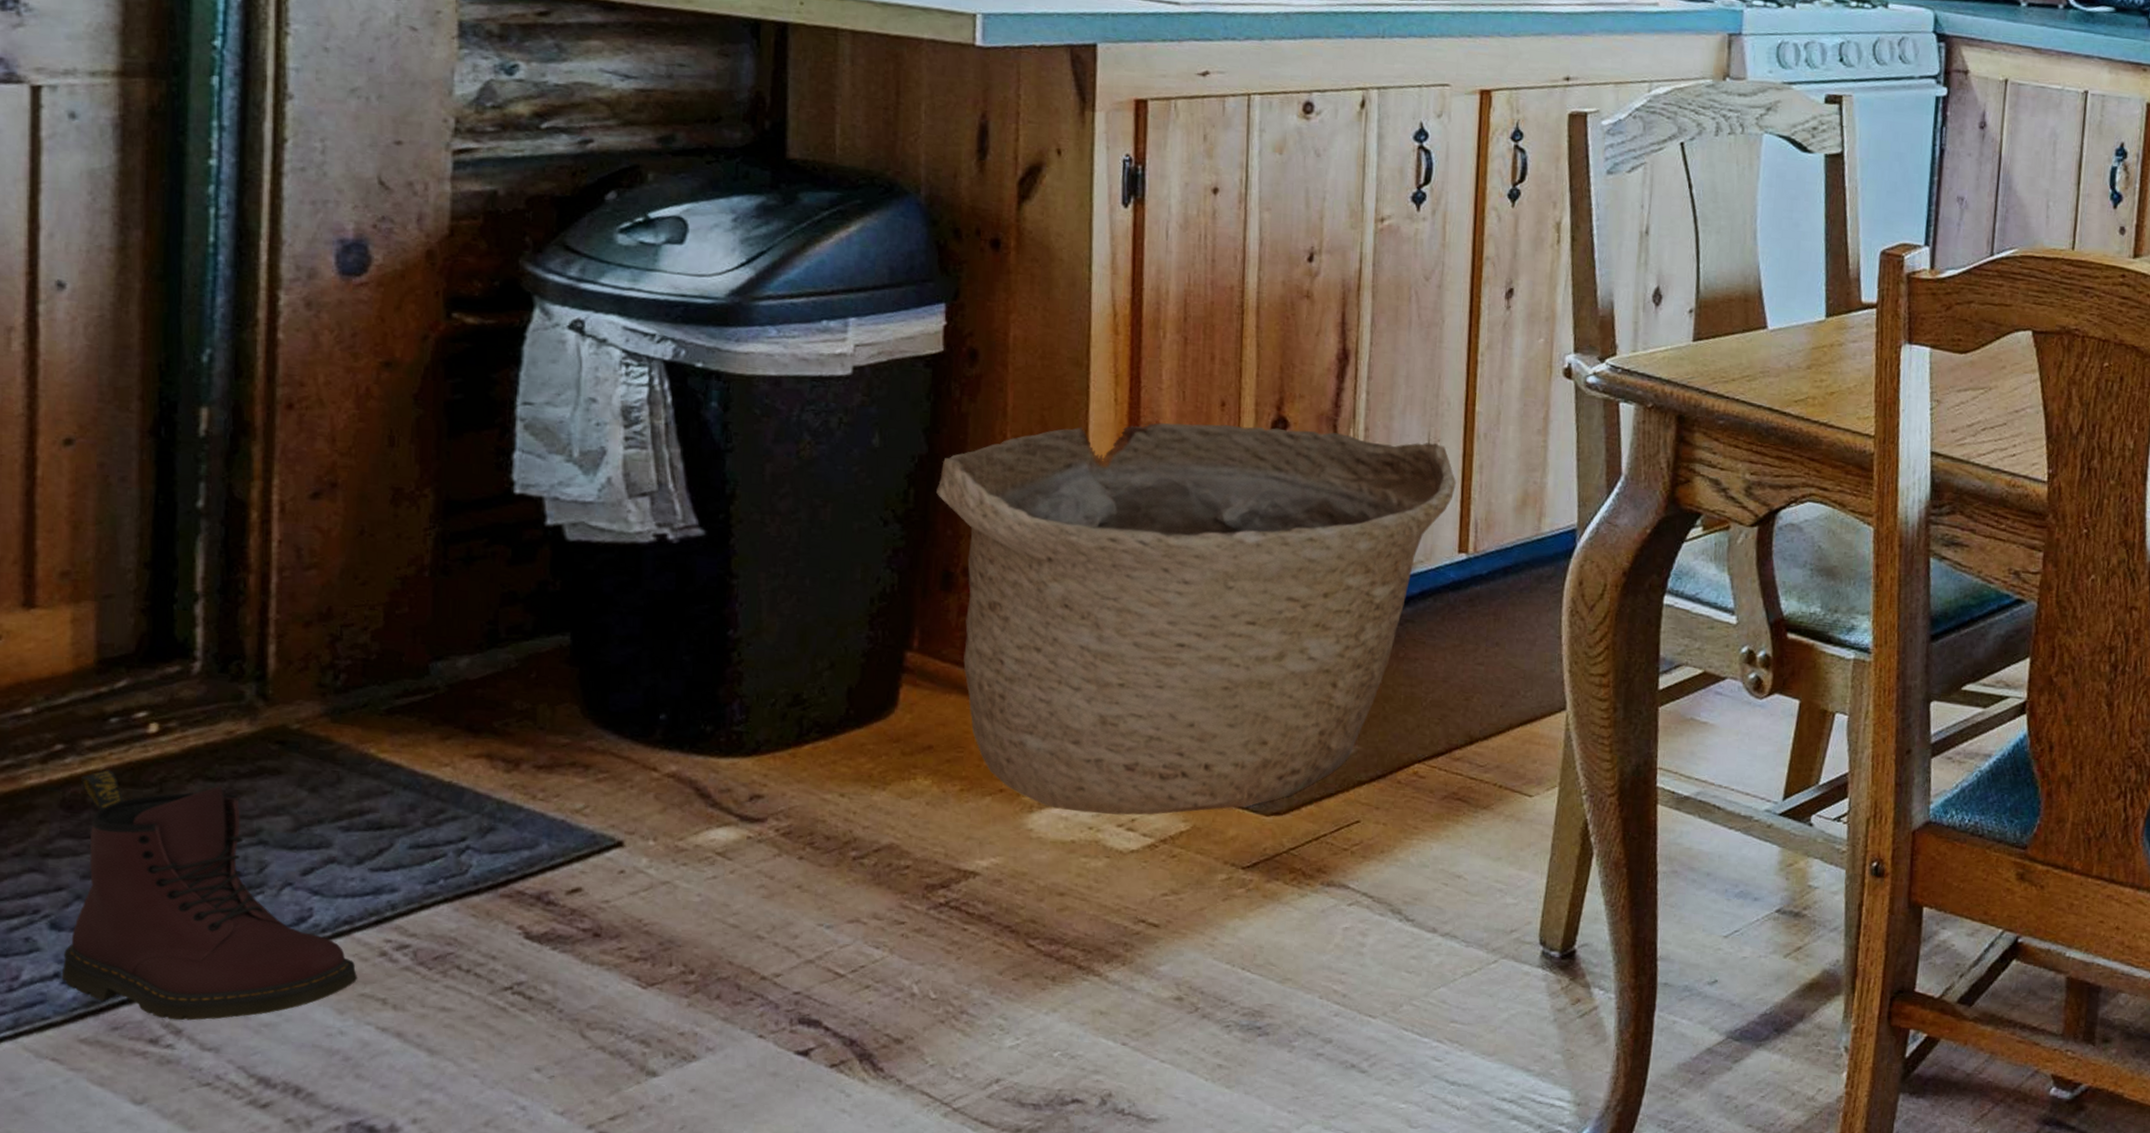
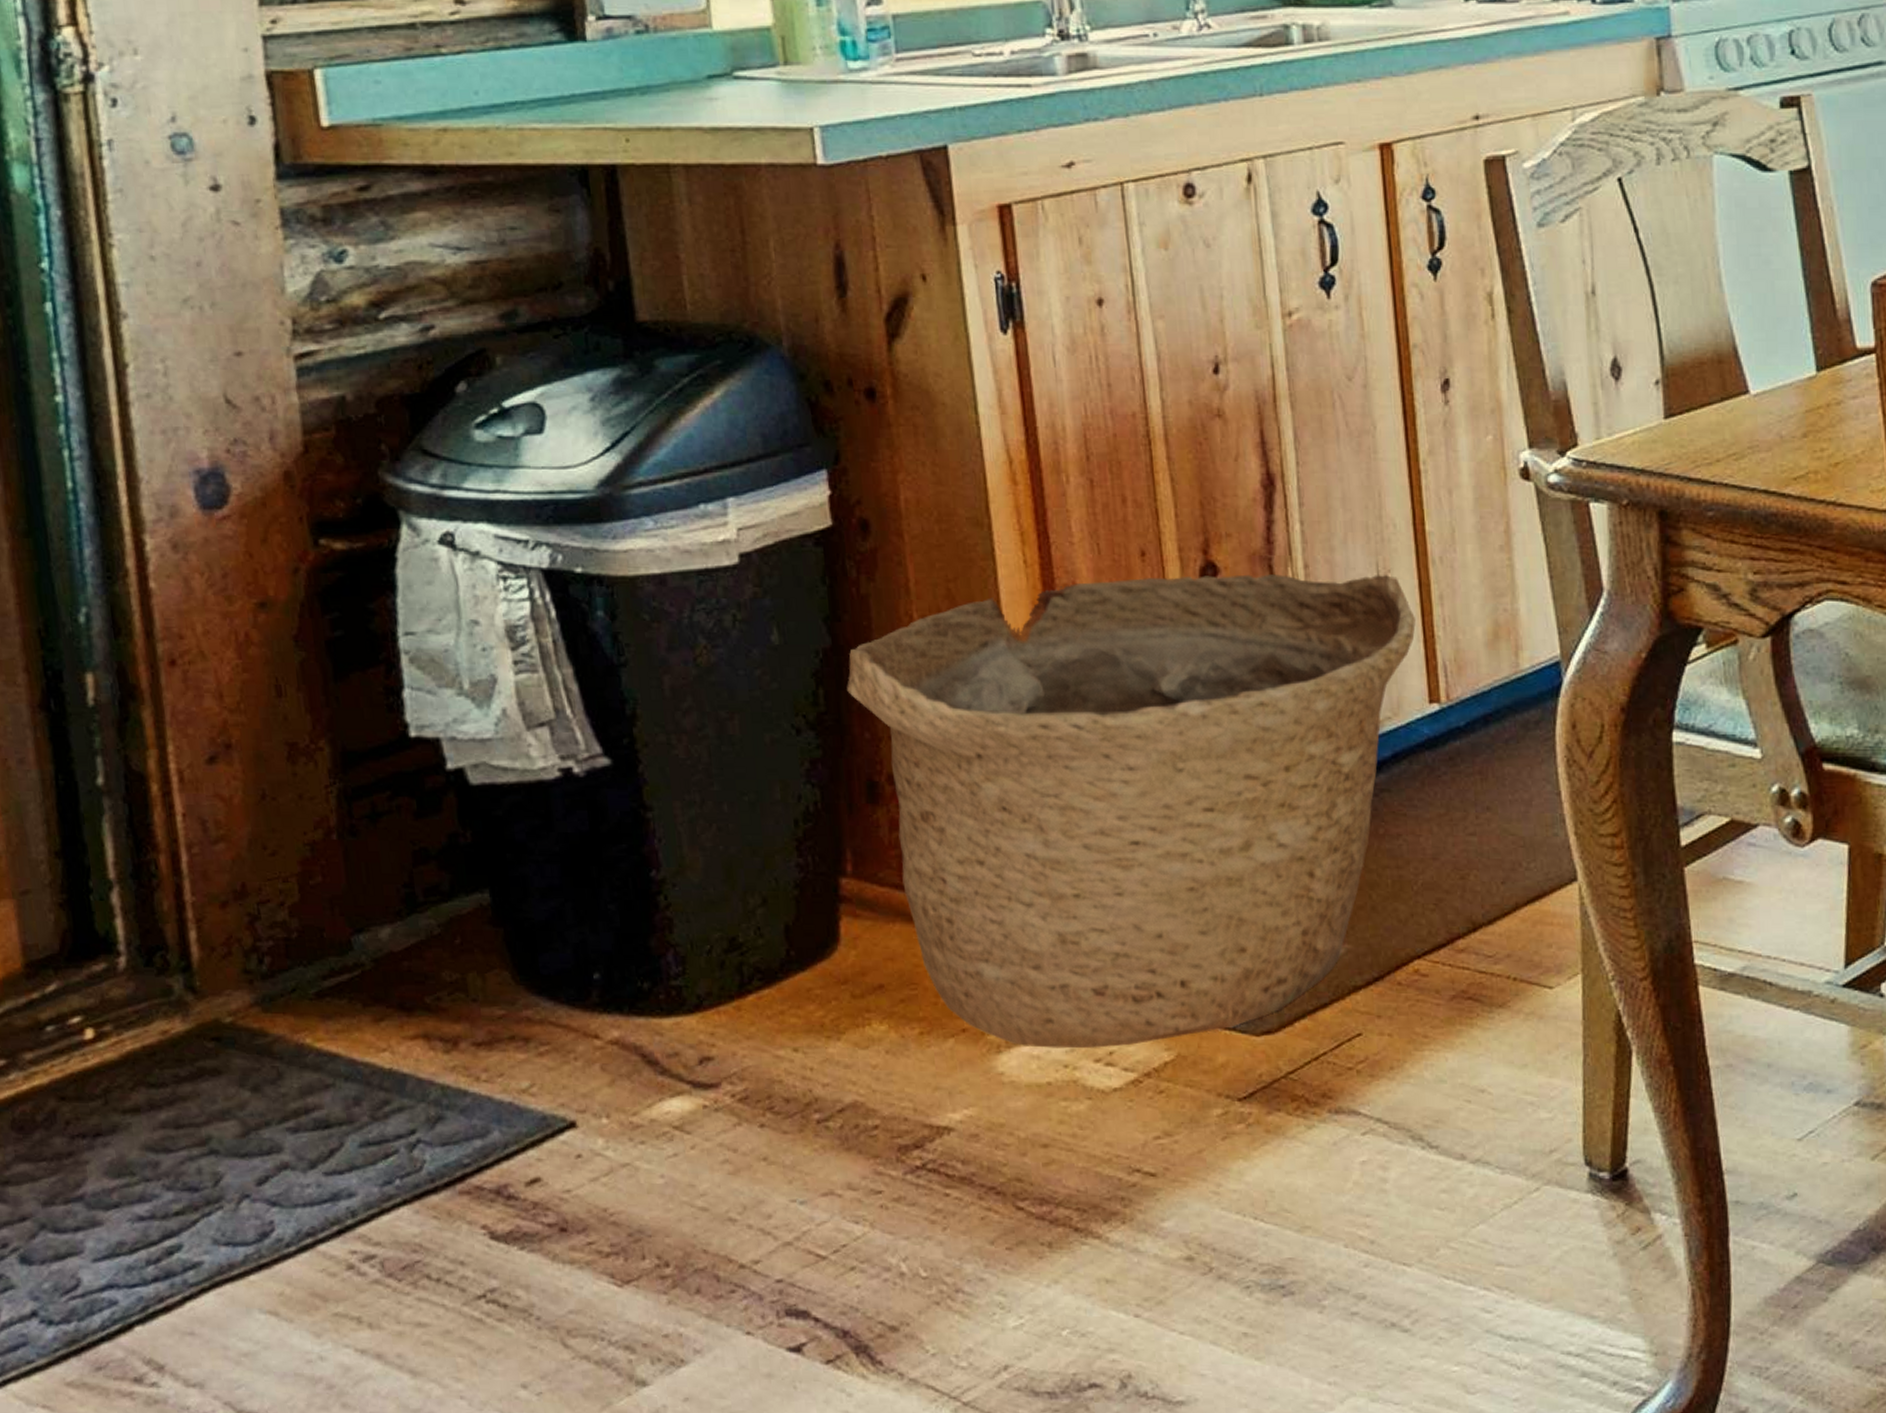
boot: present [61,770,358,1021] -> none [27,1084,329,1356]

